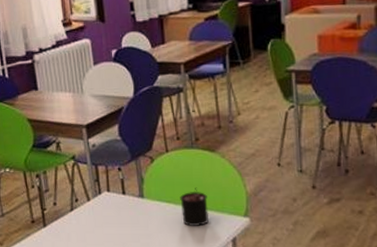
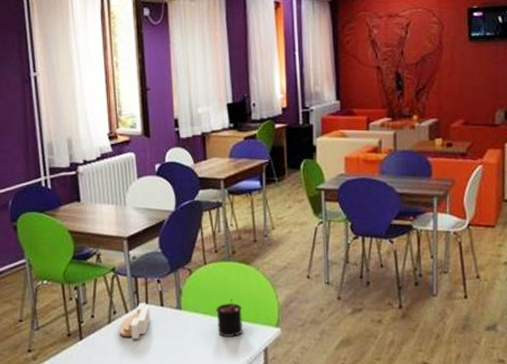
architectural model: none [81,190,112,228] -> present [119,302,150,340]

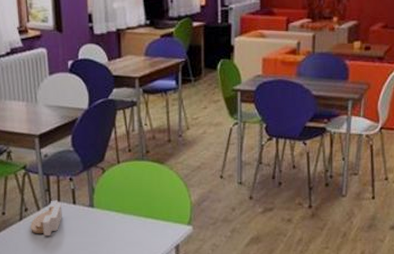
candle: present [216,299,243,337] -> none [129,197,156,234]

